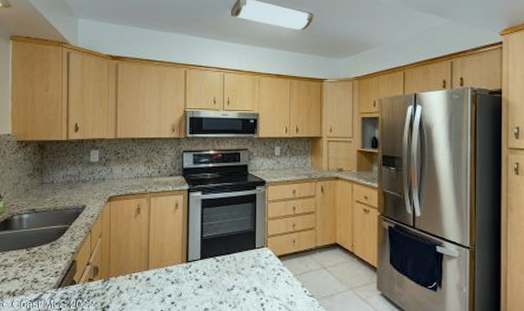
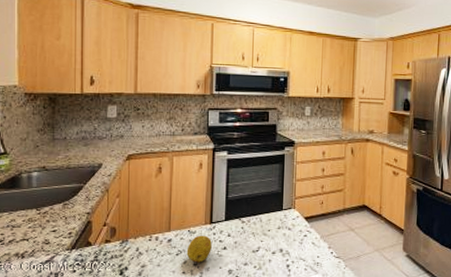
fruit: none [164,274,188,301] -> present [186,235,212,263]

